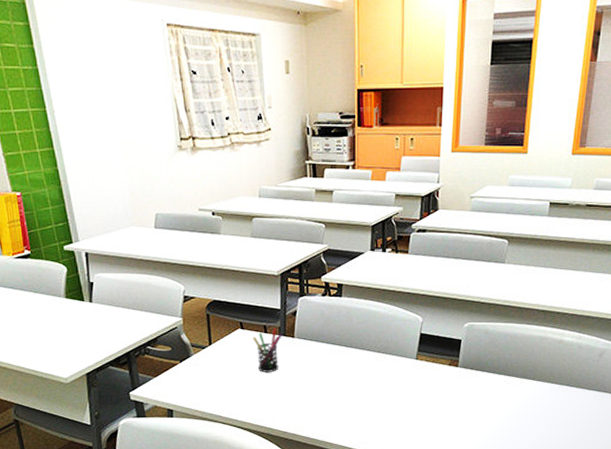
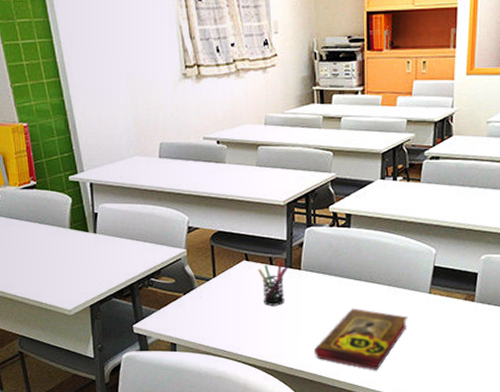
book: none [308,374,397,433] -> present [315,308,409,371]

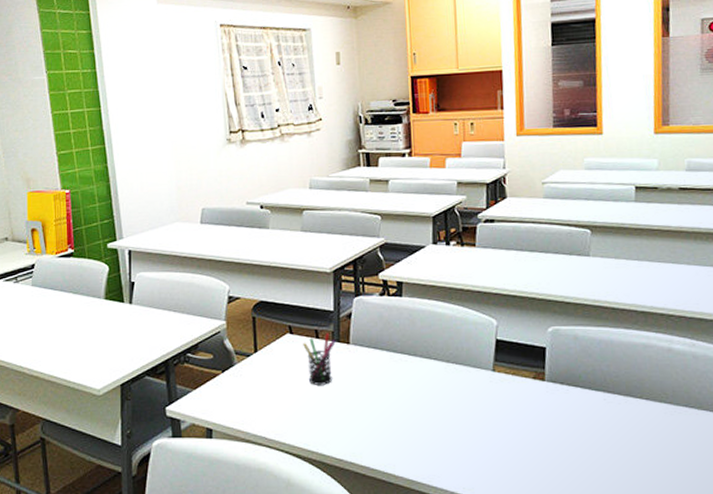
book: present [315,308,409,371] -> none [367,388,471,463]

